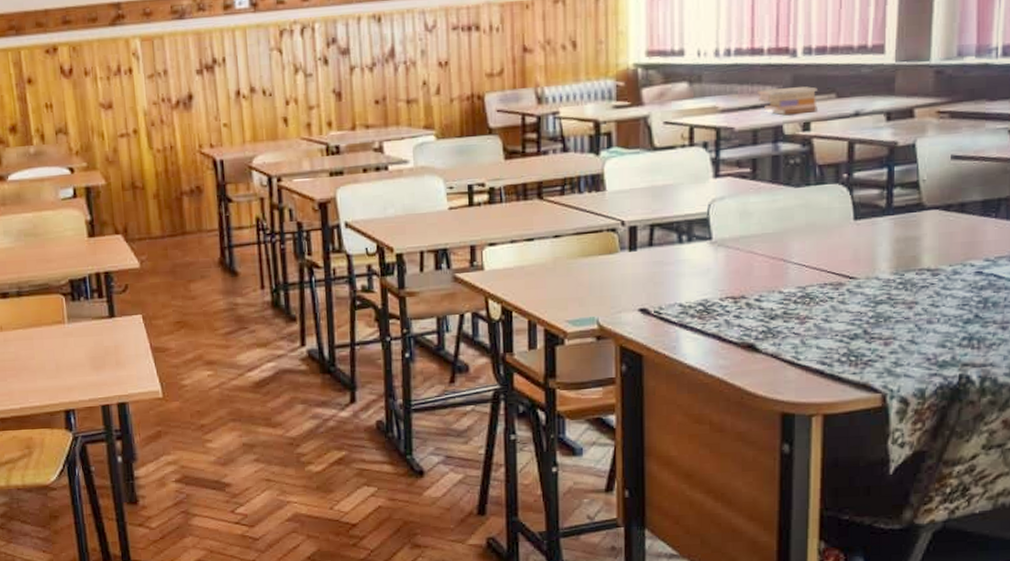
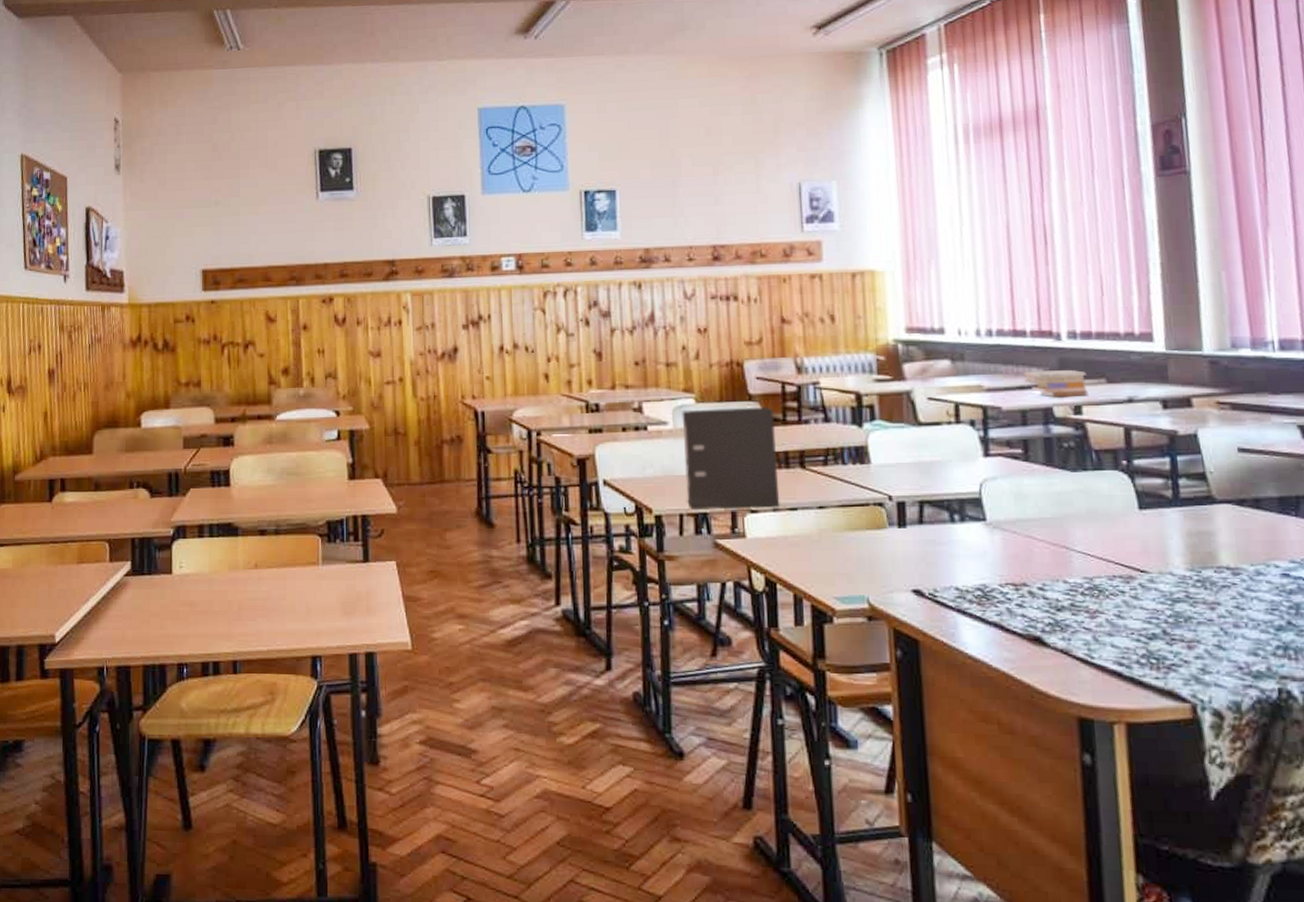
binder: none [422,139,518,247] -> present [681,407,780,511]

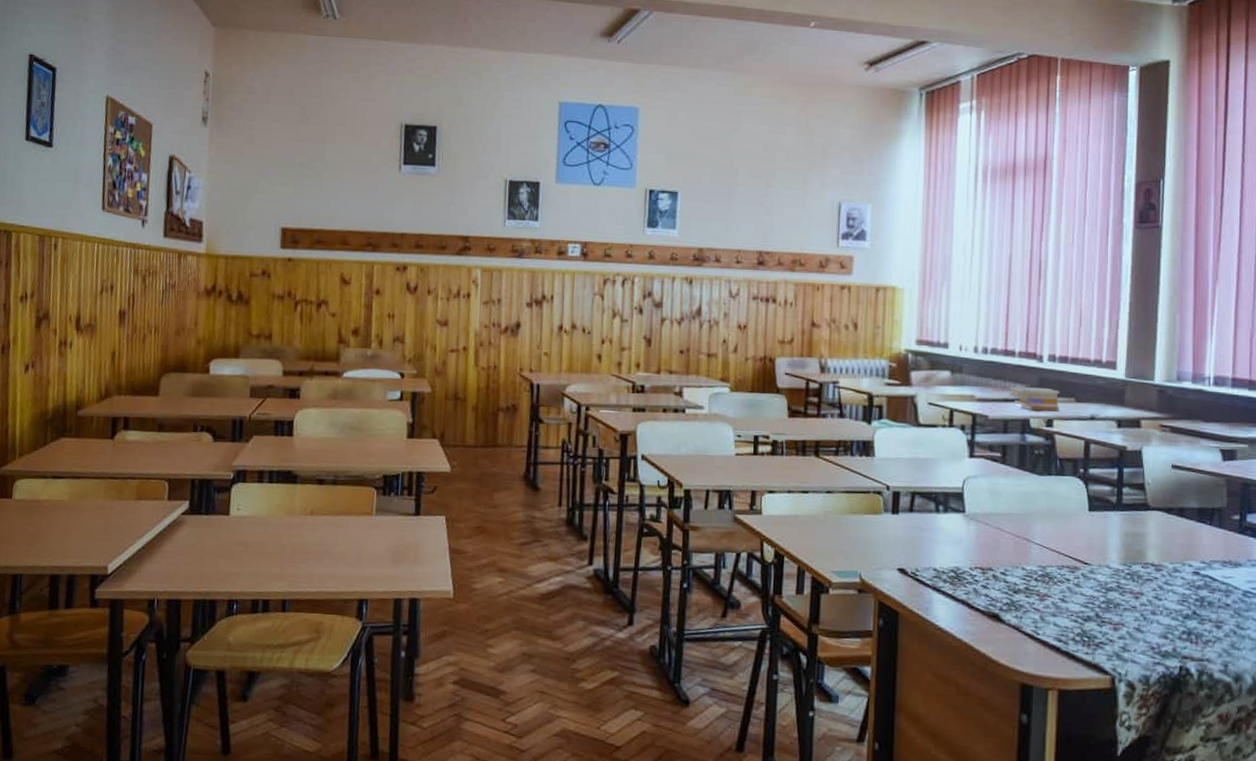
binder: present [681,407,780,511] -> none [714,397,797,490]

